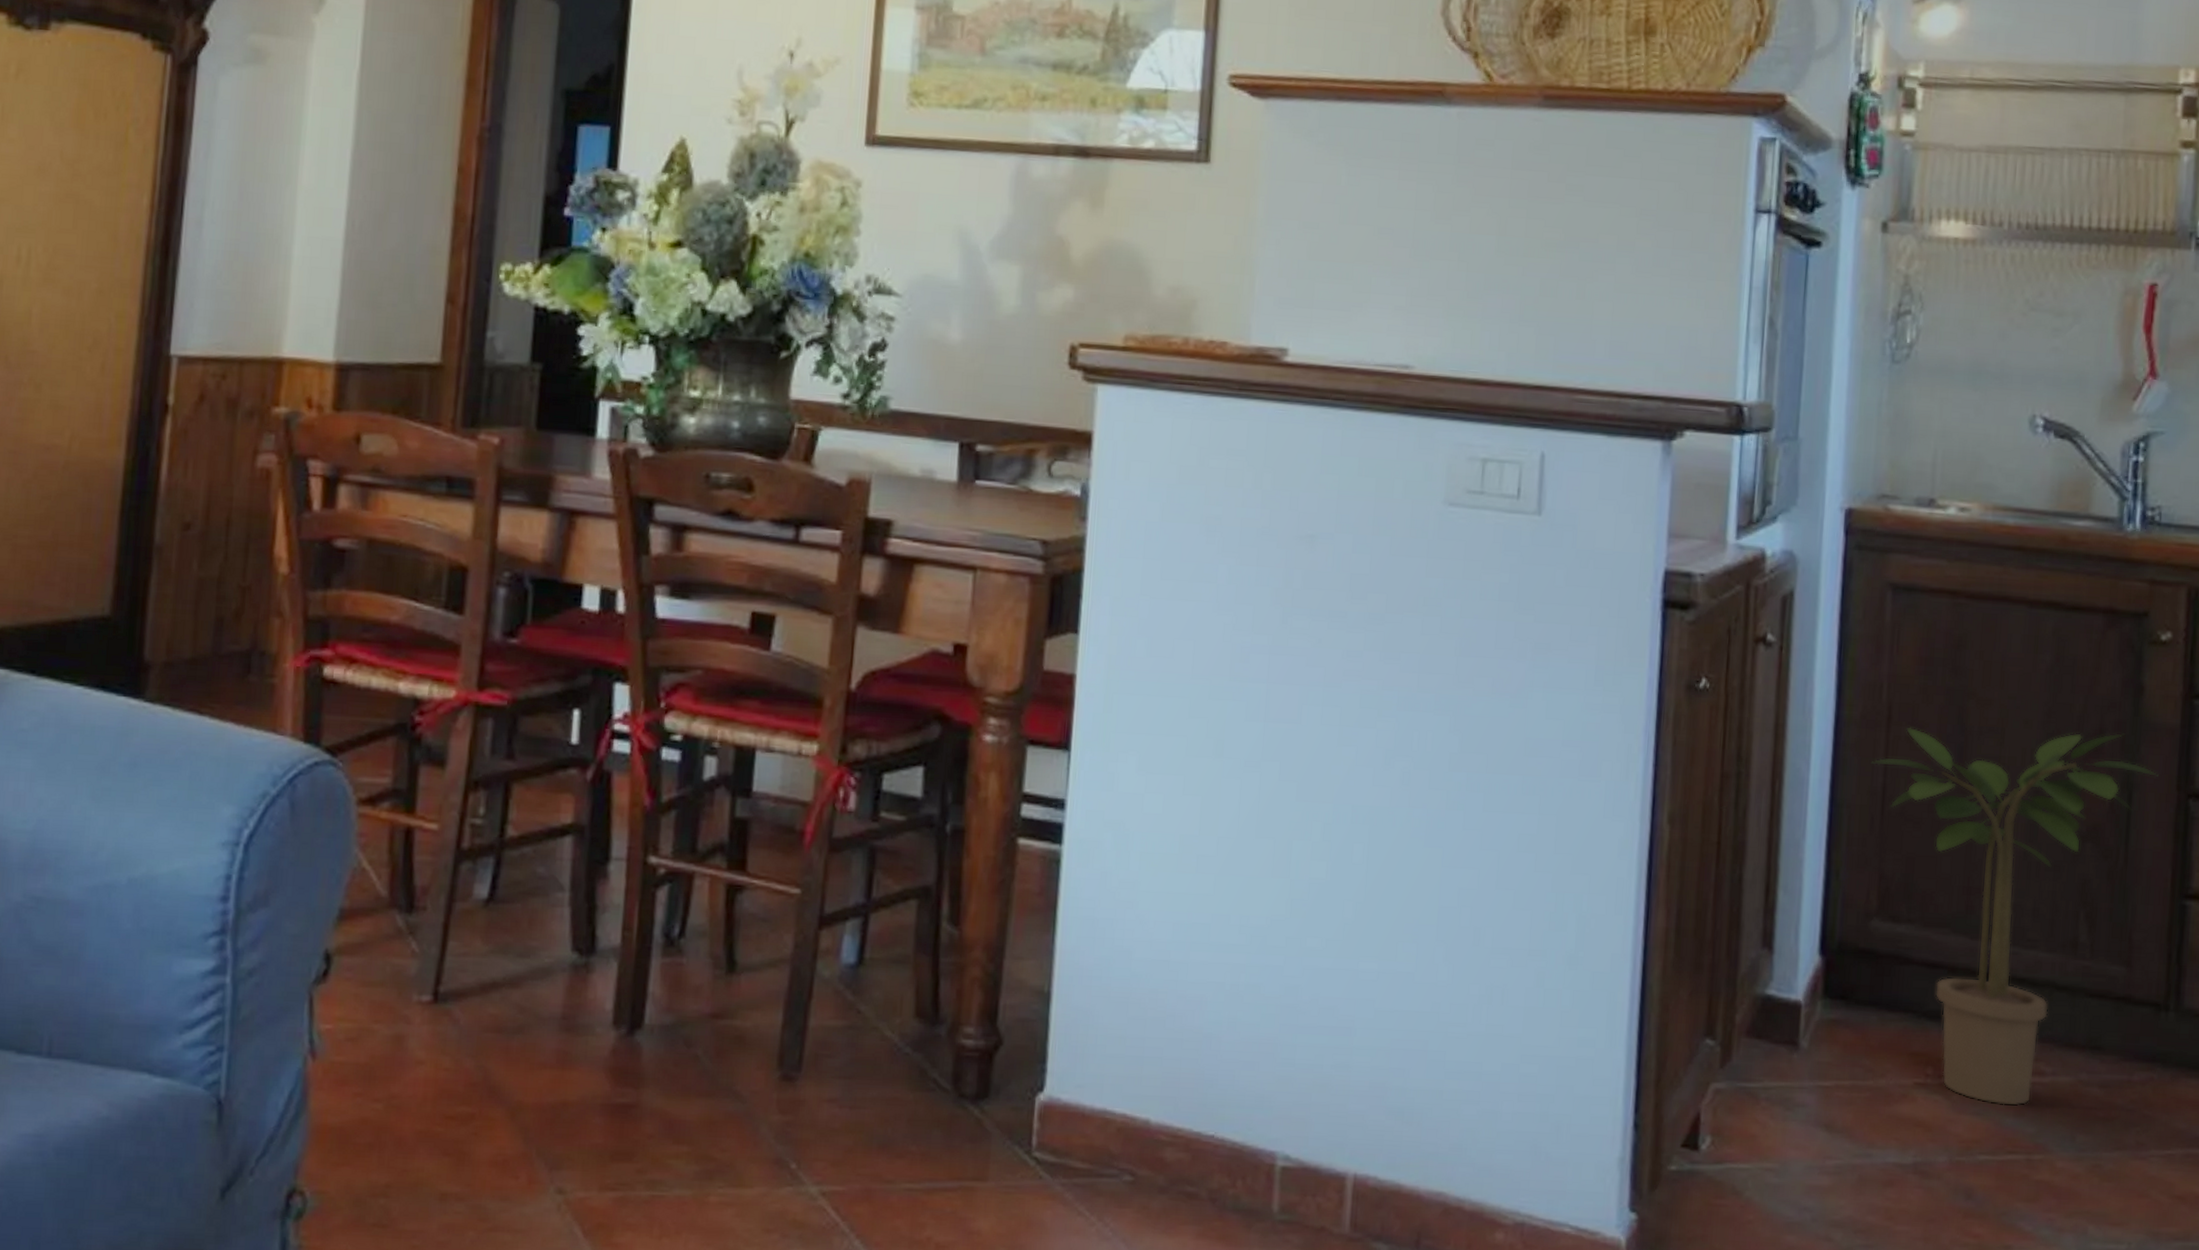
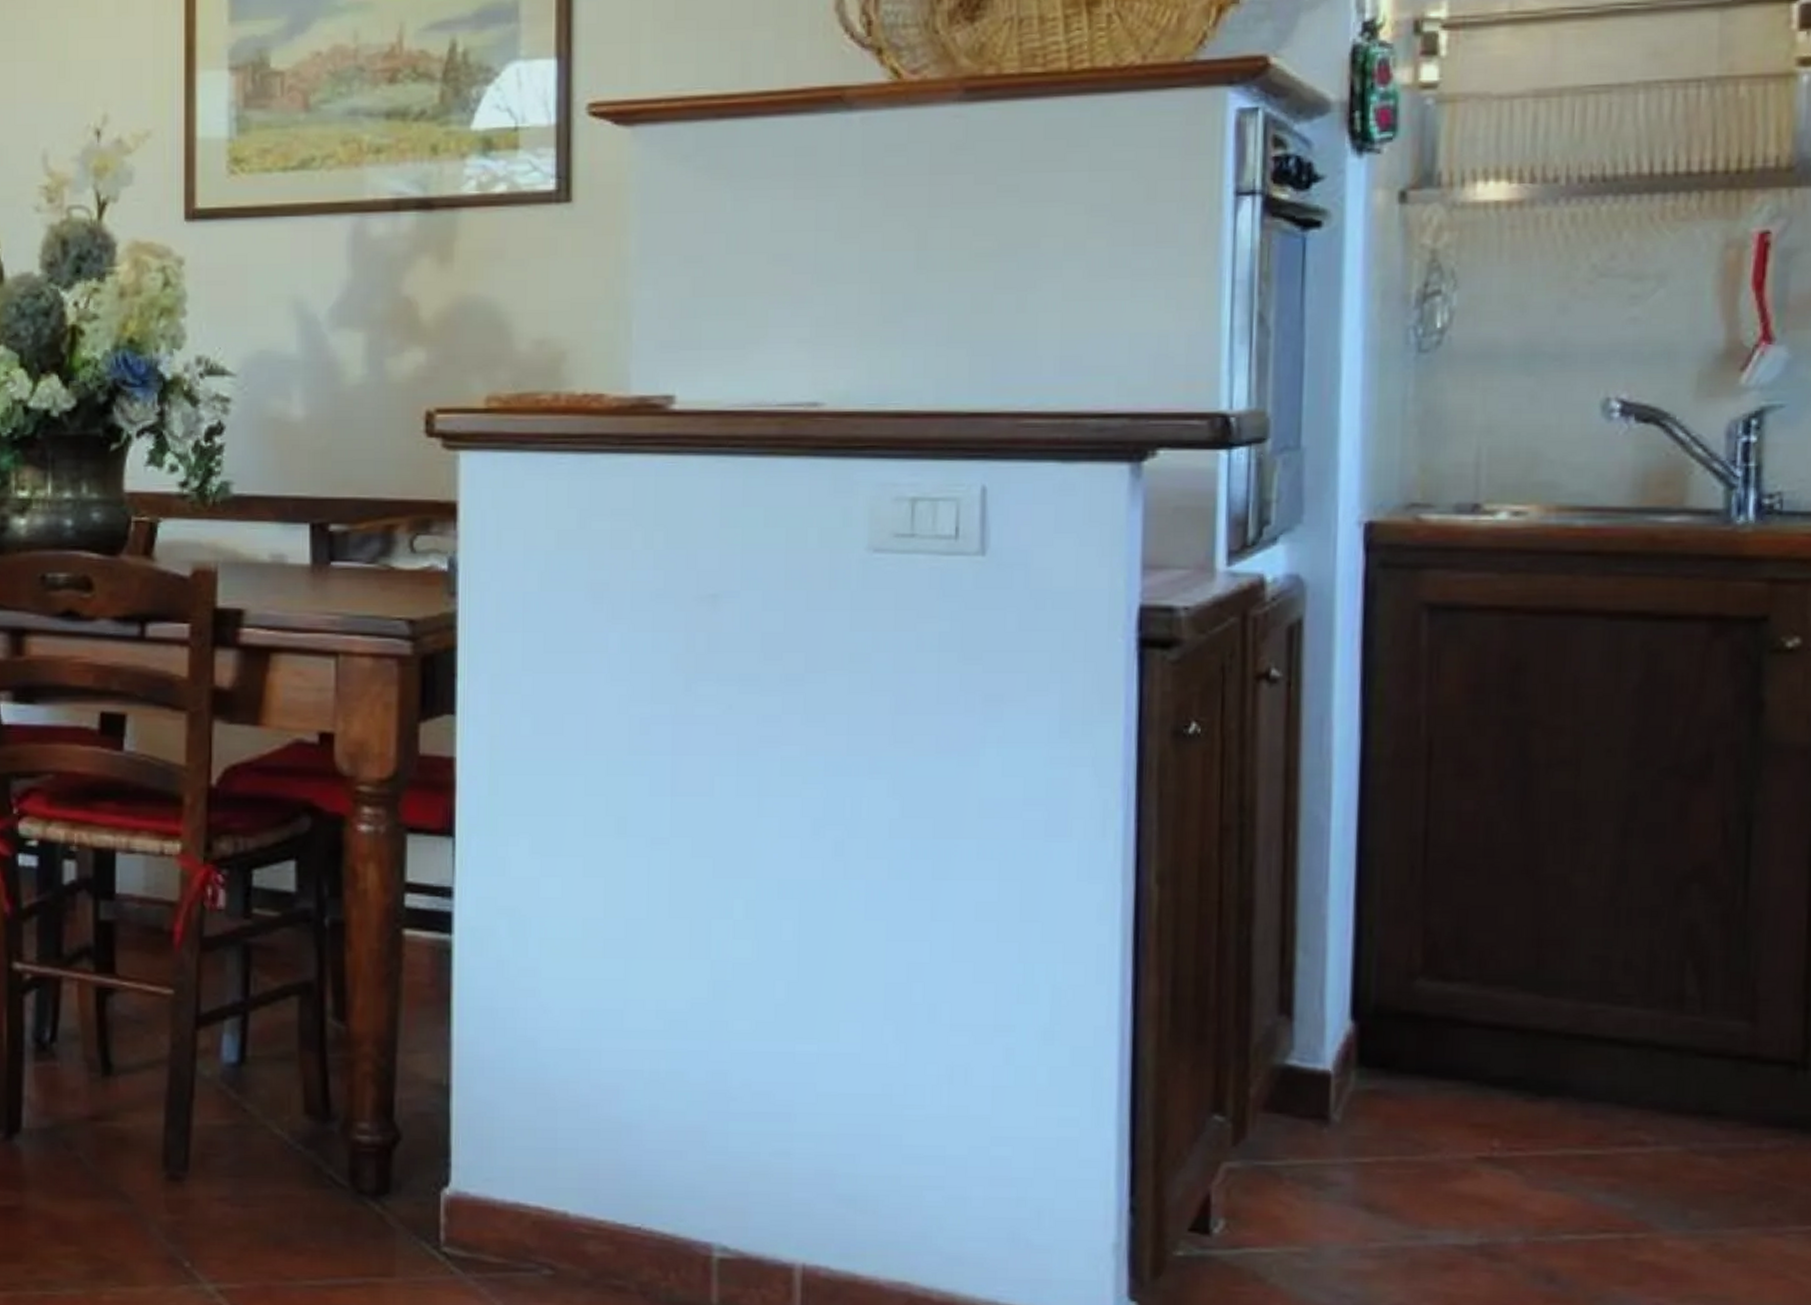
potted plant: present [1871,727,2158,1106] -> none [1408,757,1787,1180]

